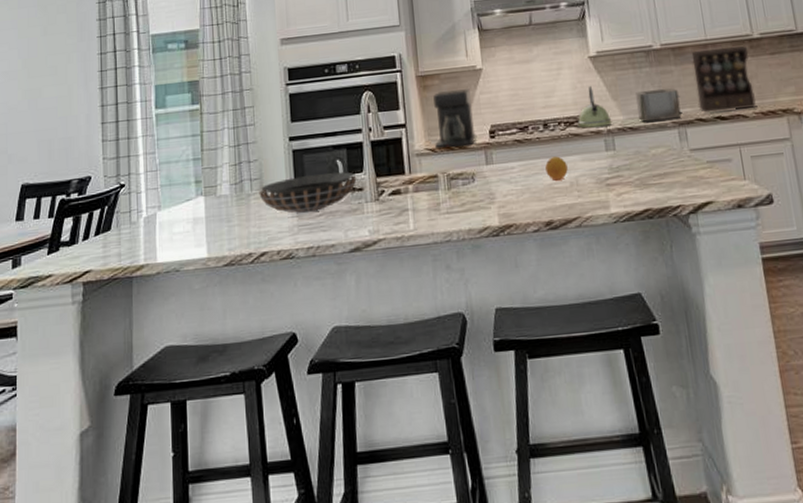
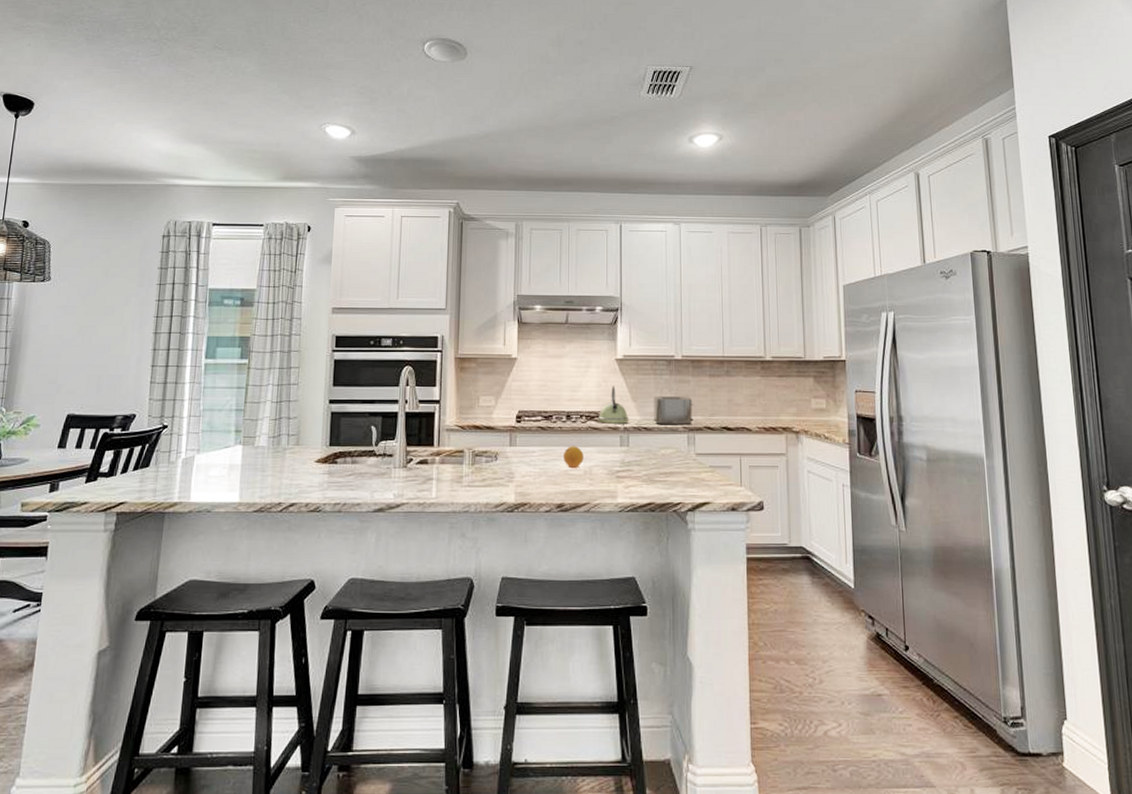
decorative bowl: present [259,172,357,214] -> none [294,436,388,472]
coffee maker: present [433,89,477,150] -> none [465,375,505,428]
spice rack: present [692,46,756,113] -> none [709,366,760,423]

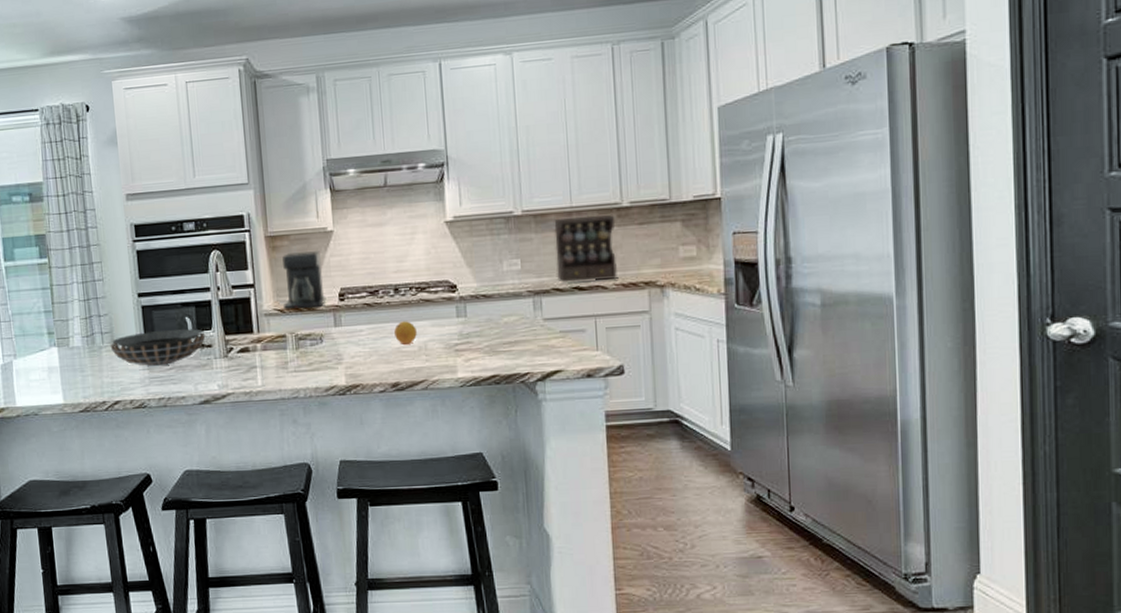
decorative bowl: none [294,436,388,472] -> present [110,328,206,367]
coffee maker: none [465,375,505,428] -> present [282,251,327,310]
kettle: present [597,385,629,425] -> none [429,251,465,295]
toaster: present [654,396,693,426] -> none [492,257,539,291]
spice rack: none [709,366,760,423] -> present [555,215,617,283]

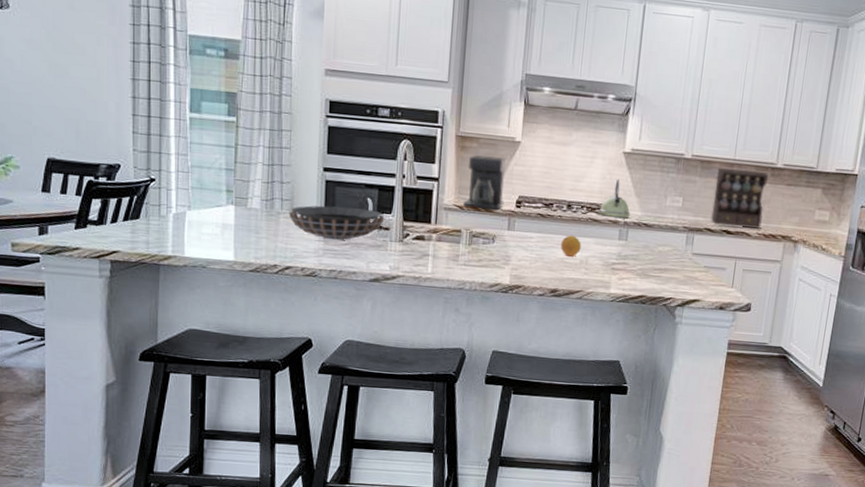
kettle: none [429,251,465,295] -> present [598,178,631,219]

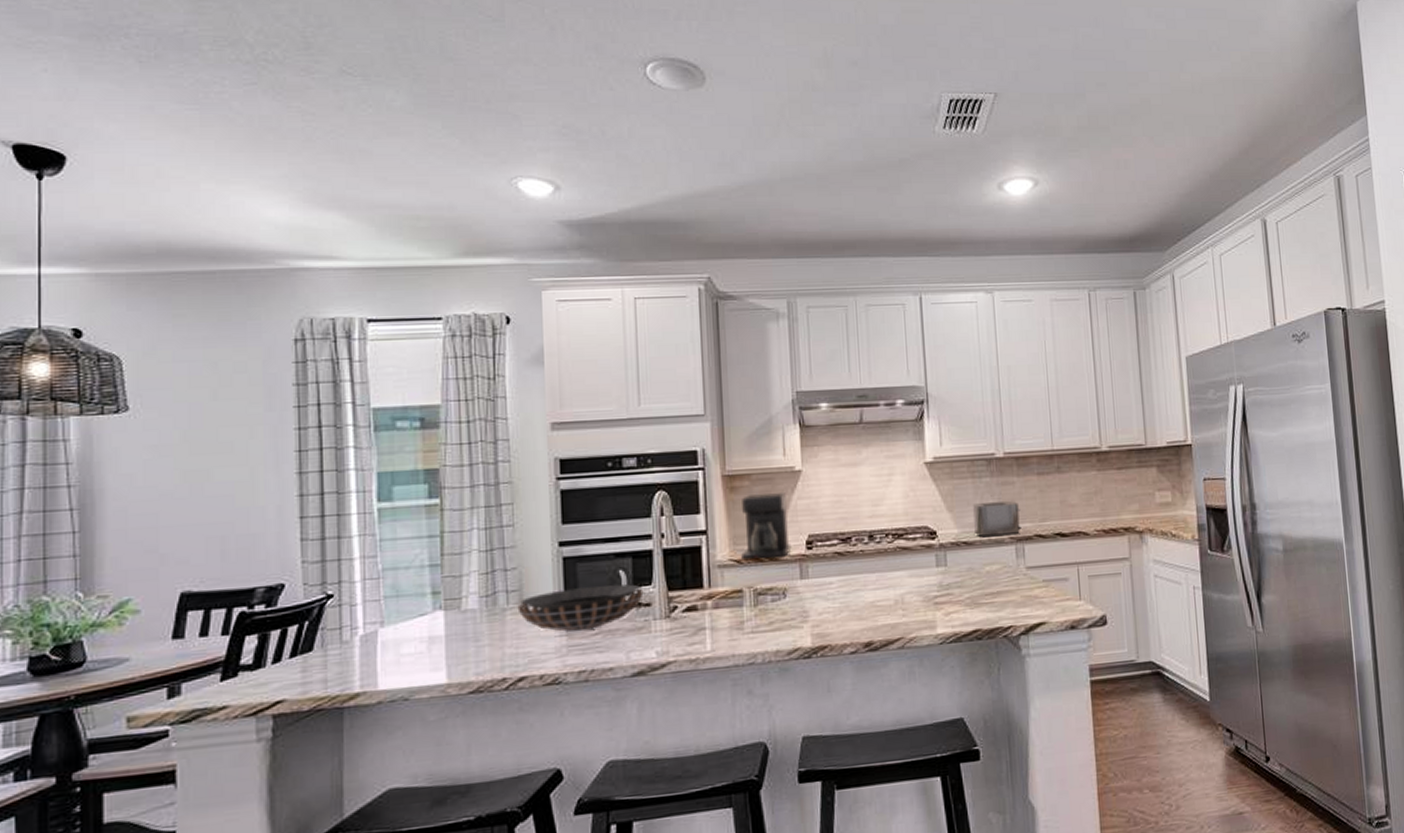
fruit: present [561,235,581,257] -> none [868,571,893,598]
kettle: present [598,178,631,219] -> none [907,494,946,542]
toaster: none [655,194,697,226] -> present [973,501,1022,538]
spice rack: present [711,168,769,229] -> none [1037,459,1098,529]

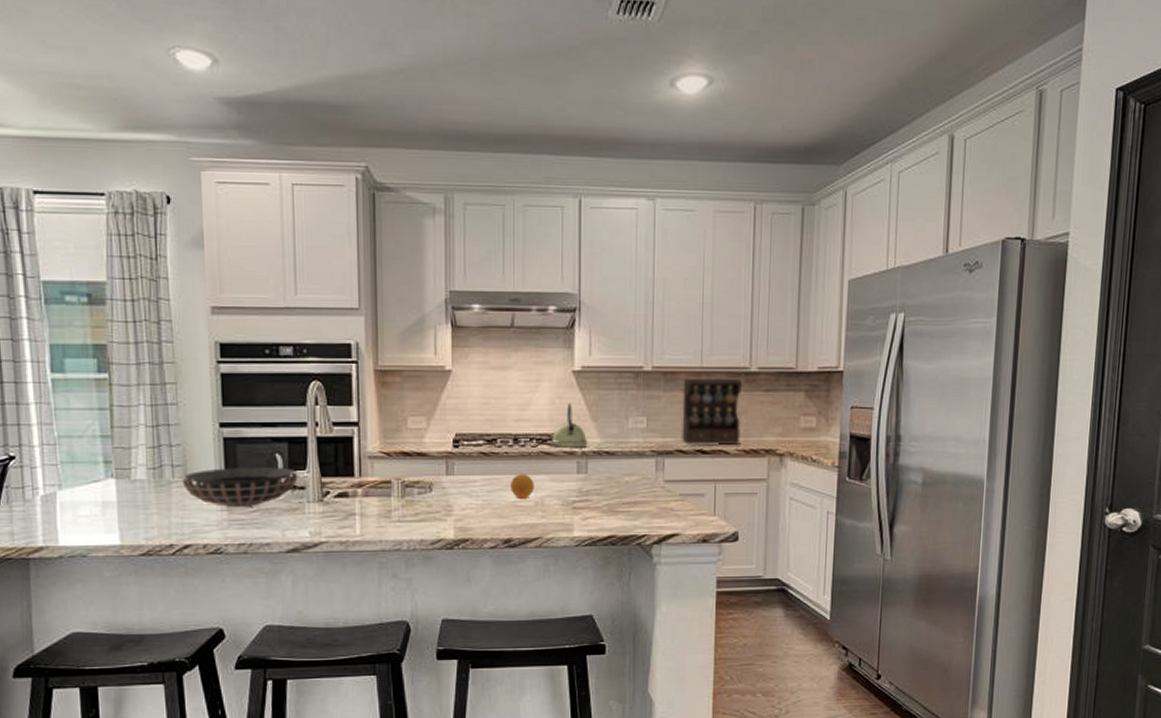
coffee maker: present [741,493,792,561] -> none [391,391,439,454]
fruit: none [868,571,893,598] -> present [511,474,534,499]
kettle: none [907,494,946,542] -> present [550,402,588,449]
toaster: present [973,501,1022,538] -> none [617,415,664,449]
spice rack: none [1037,459,1098,529] -> present [682,379,743,444]

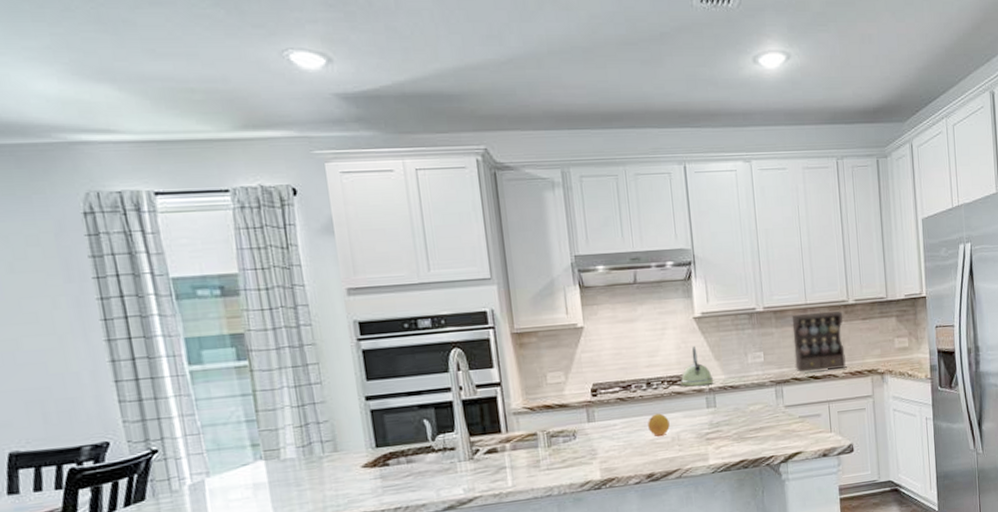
decorative bowl: present [182,466,299,508] -> none [332,431,448,475]

